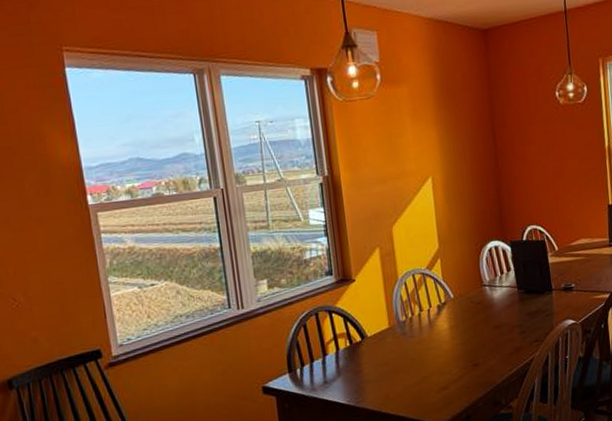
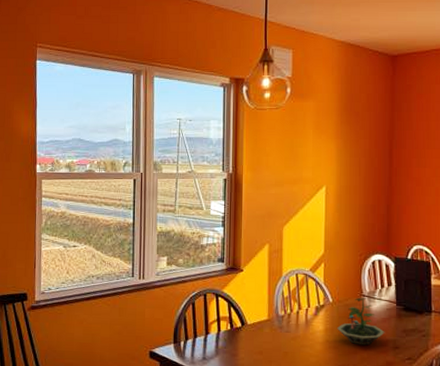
terrarium: none [462,286,510,337] -> present [337,297,385,346]

